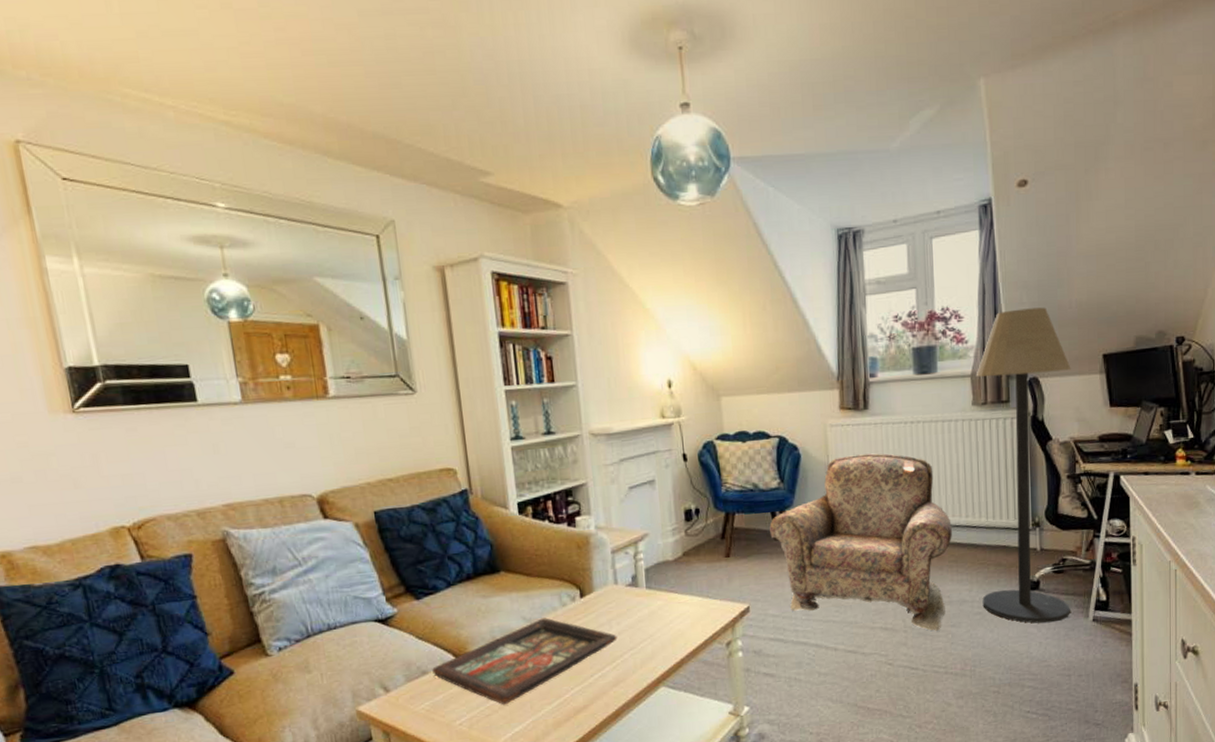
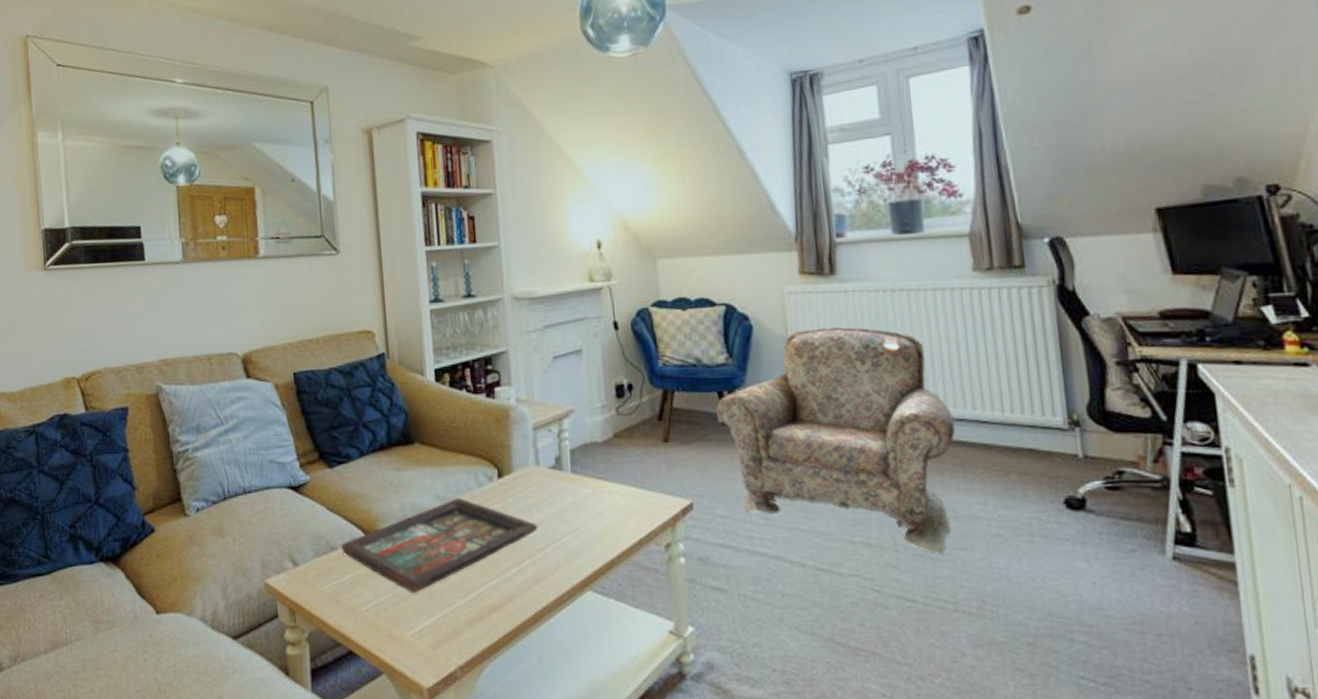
floor lamp: present [975,307,1071,623] -> none [975,152,1137,557]

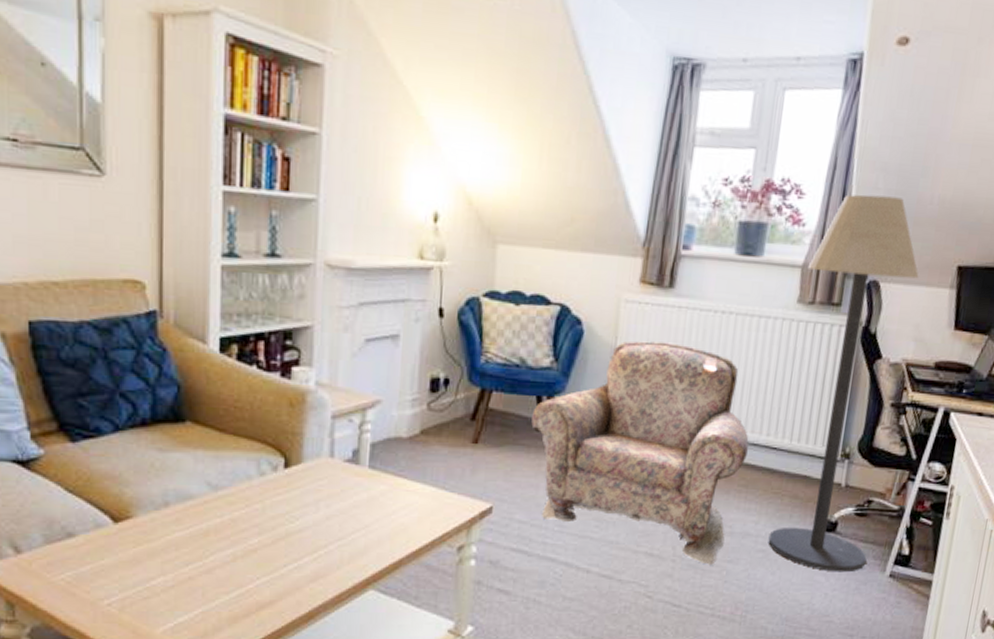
decorative tray: present [341,498,538,594] -> none [81,486,324,588]
floor lamp: none [975,152,1137,557] -> present [768,194,919,573]

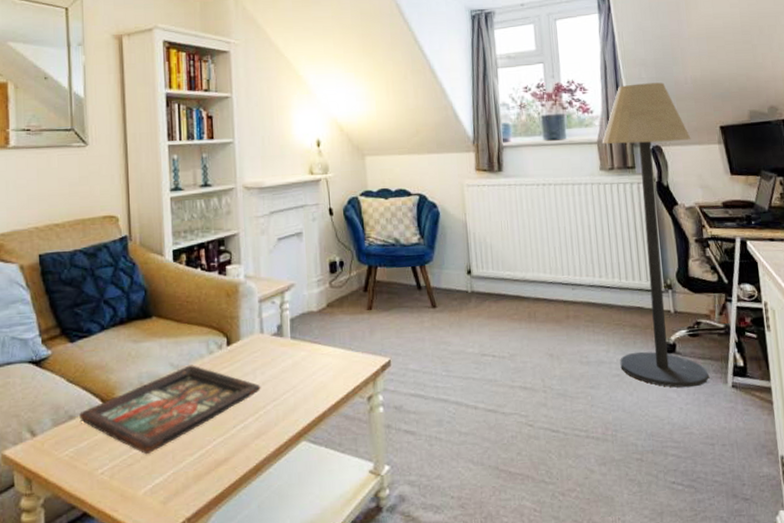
decorative tray: none [81,486,324,588] -> present [79,365,261,455]
armchair: present [531,341,749,565] -> none [410,213,587,392]

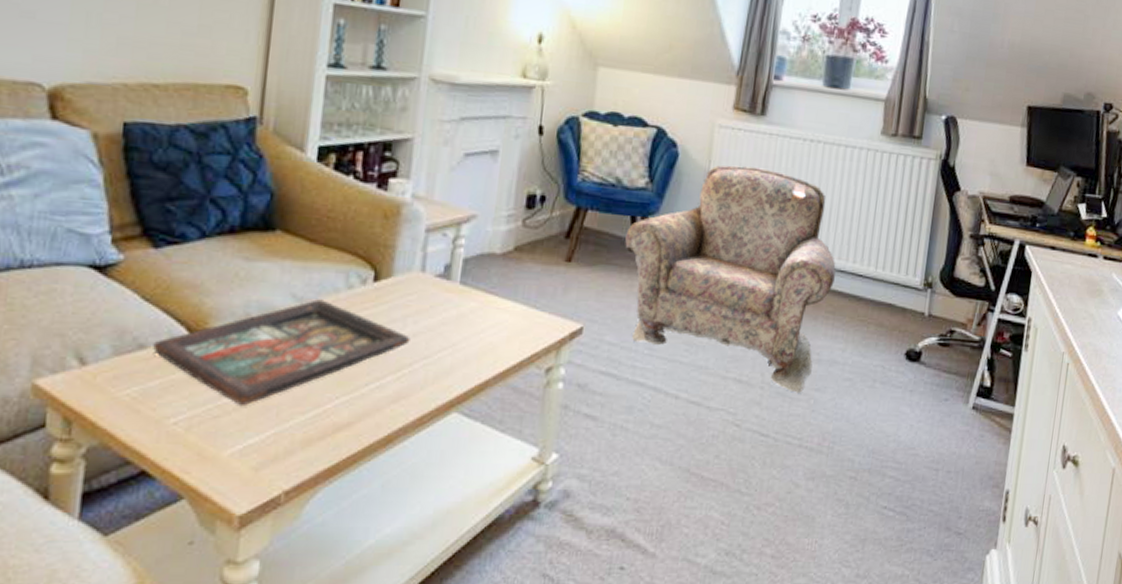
armchair: none [410,213,587,392] -> present [625,165,836,393]
floor lamp: present [602,82,709,388] -> none [854,35,993,404]

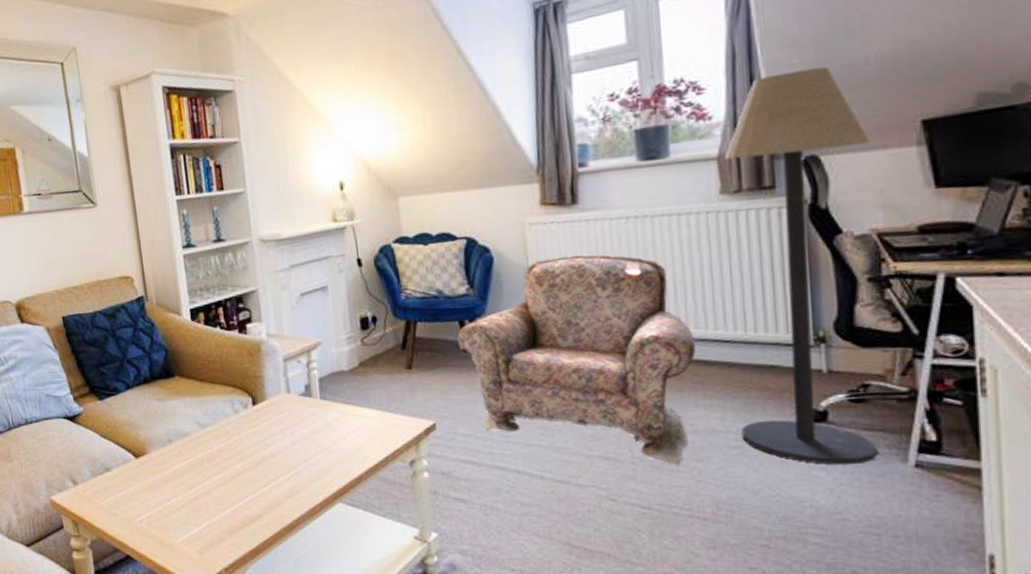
decorative tray: present [153,299,411,407] -> none [114,423,291,507]
floor lamp: none [854,35,993,404] -> present [724,67,878,465]

